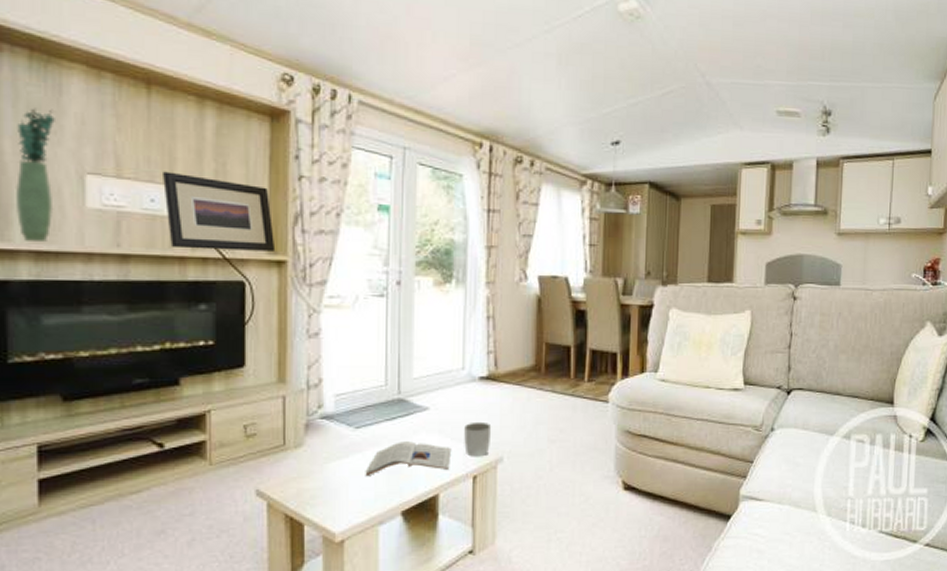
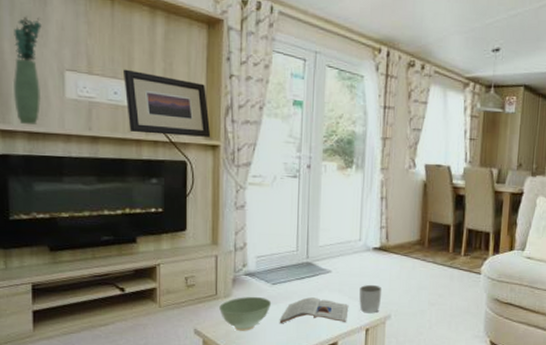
bowl: none [288,444,355,489] -> present [219,296,272,331]

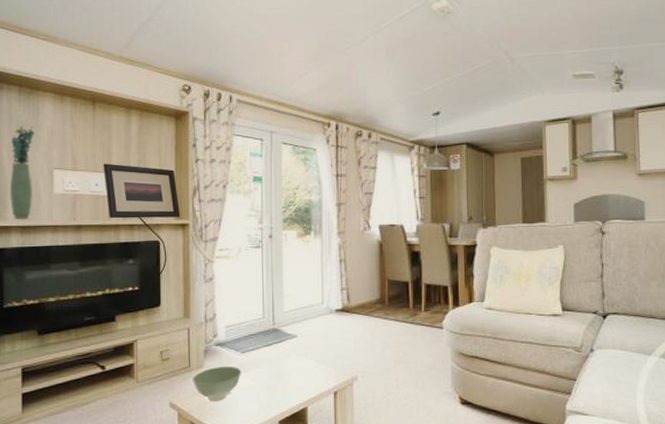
magazine: present [279,297,349,323] -> none [250,363,316,391]
mug: present [359,284,382,314] -> none [325,346,348,376]

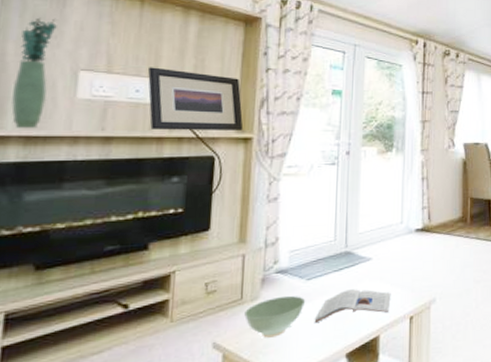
magazine: none [250,363,316,391] -> present [314,289,391,322]

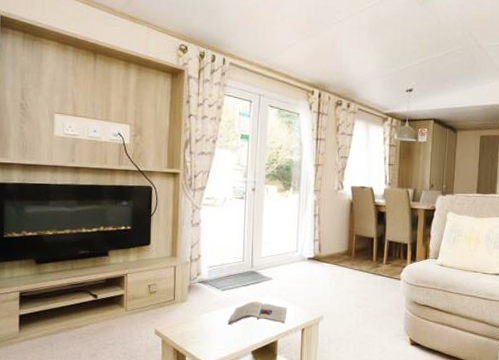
vase: present [11,17,57,128] -> none [12,70,37,158]
picture frame: present [148,67,244,130] -> none [102,112,173,166]
bowl: present [244,295,306,338] -> none [177,301,221,332]

